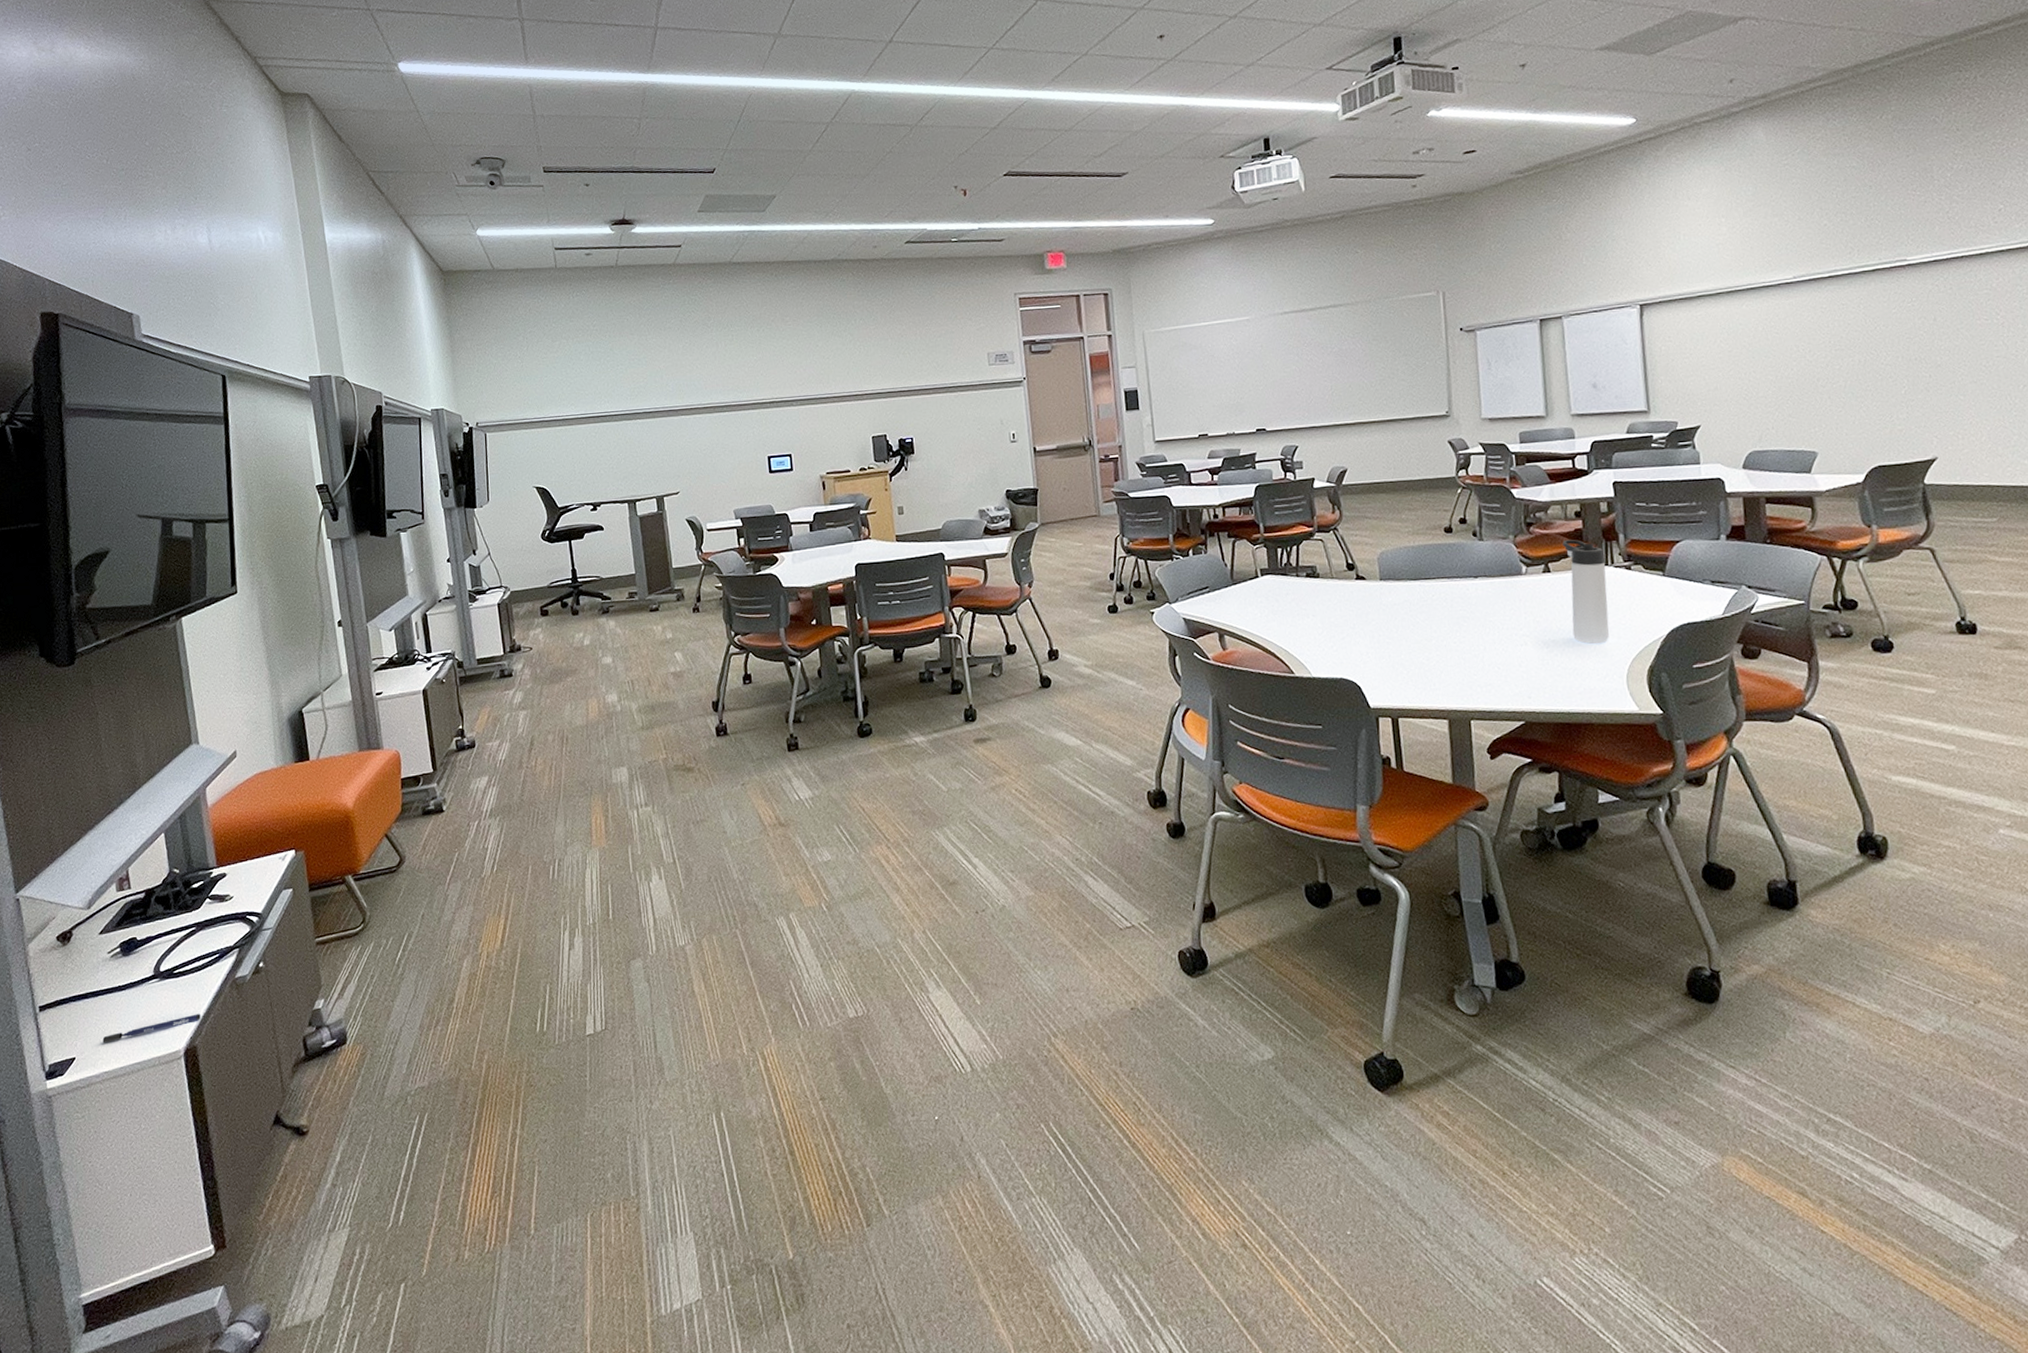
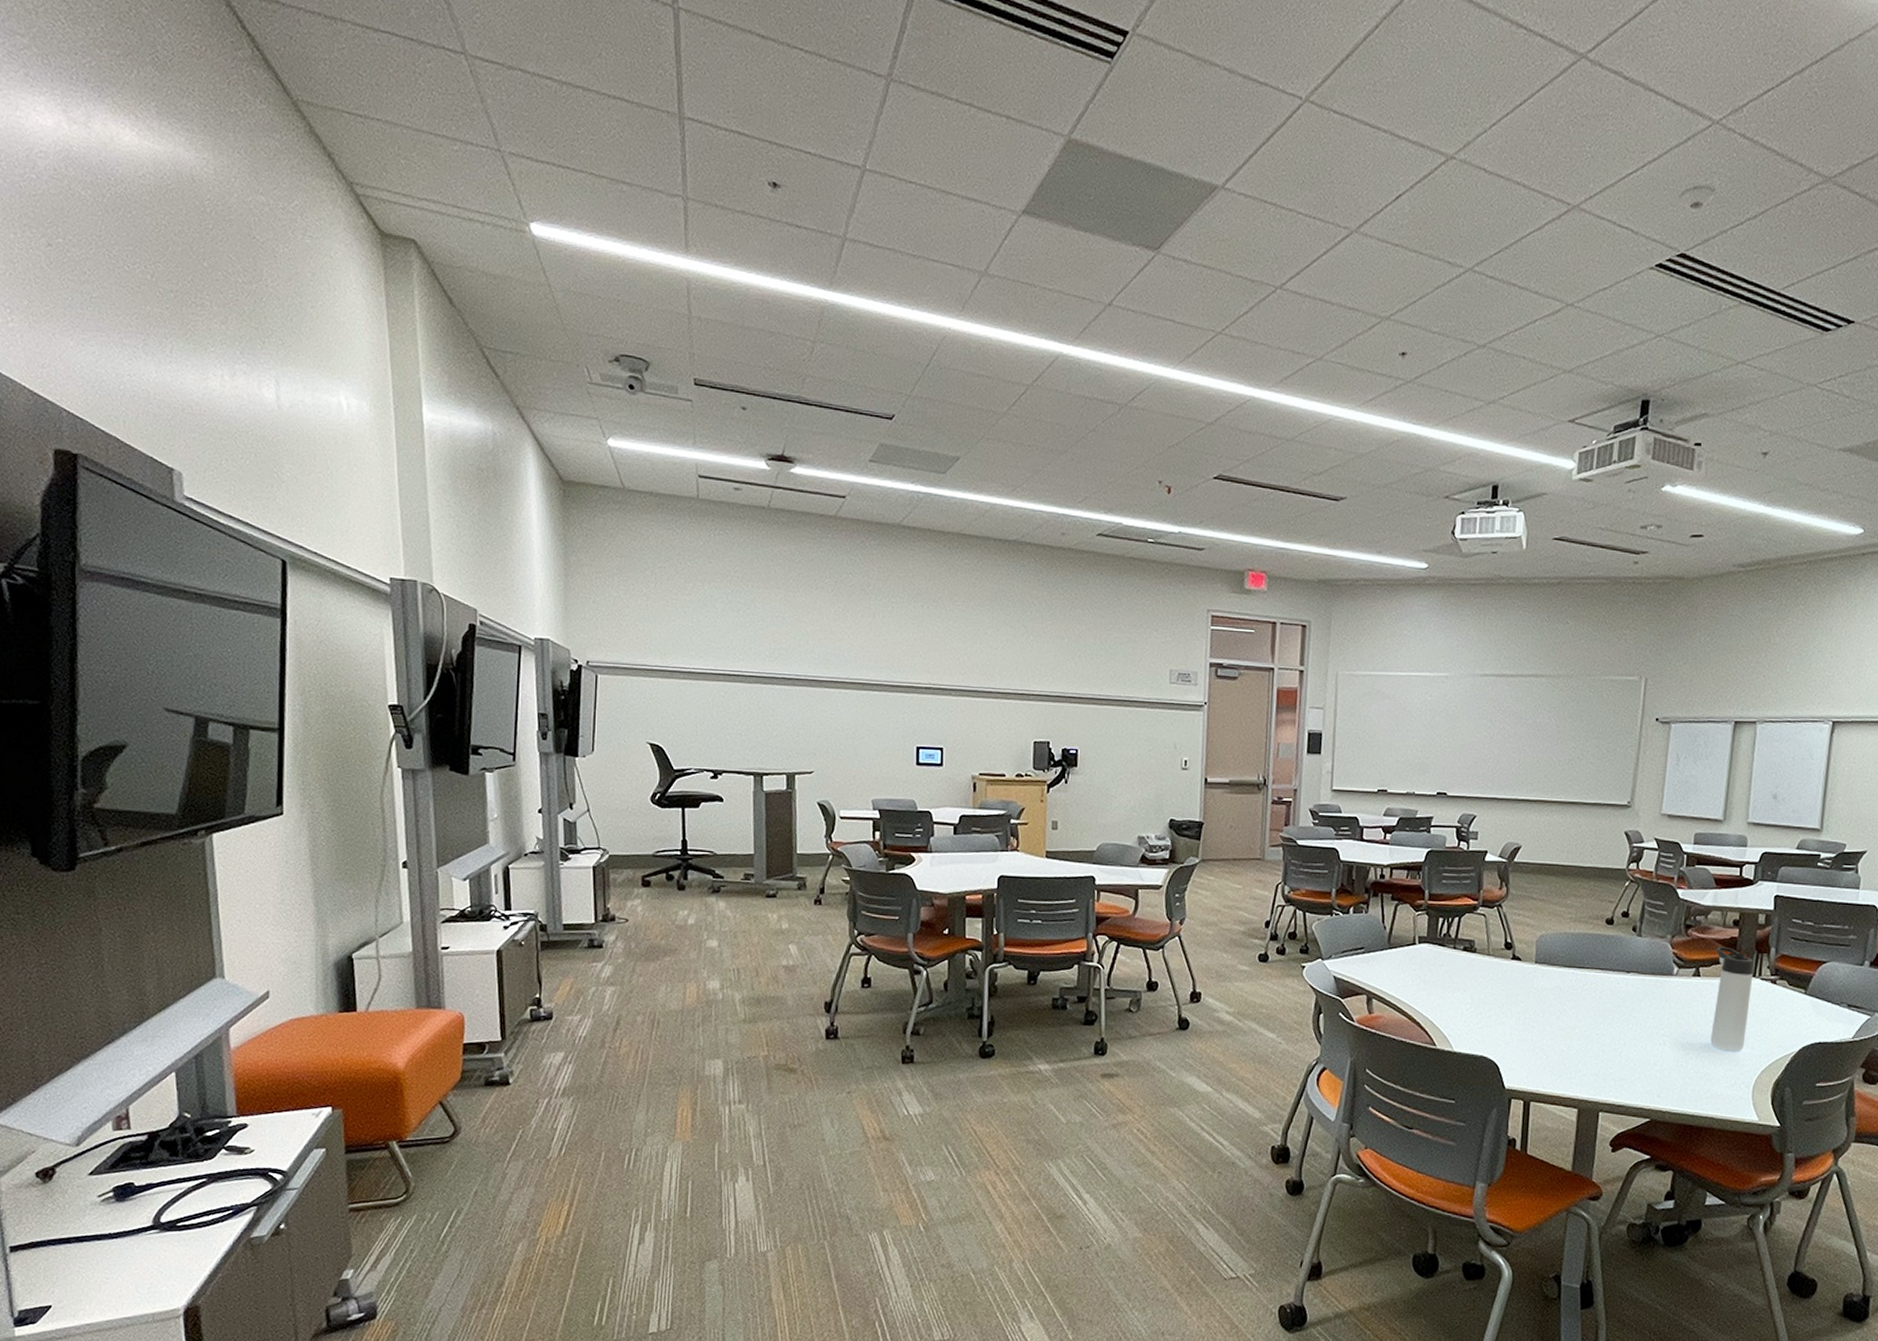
marker: present [102,1014,201,1043] -> none [86,1271,206,1294]

